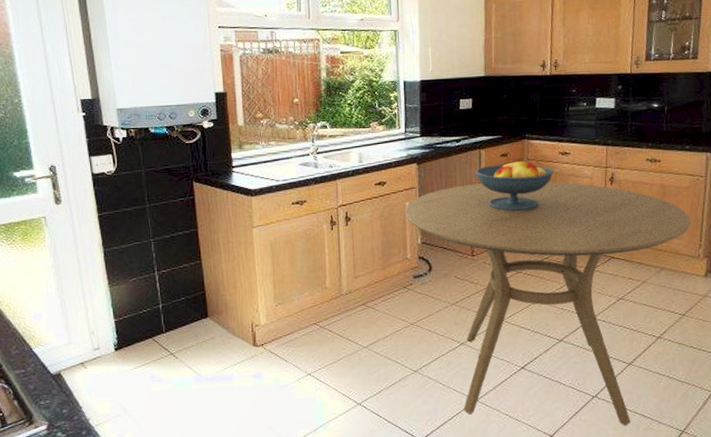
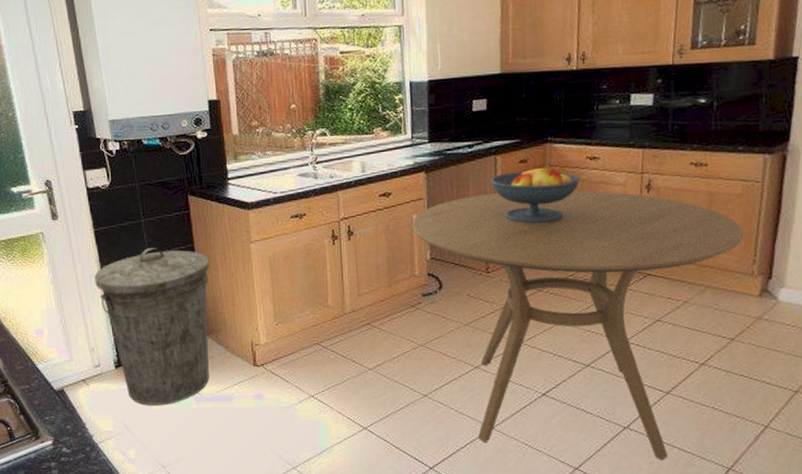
trash can: none [97,231,213,387] -> present [94,247,210,405]

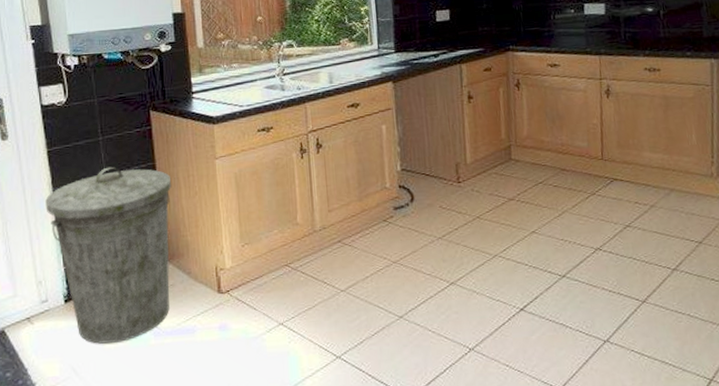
dining table: present [412,190,743,461] -> none [381,96,700,375]
fruit bowl: present [491,166,581,223] -> none [457,74,544,131]

